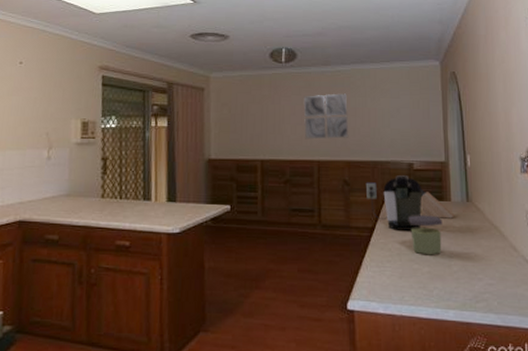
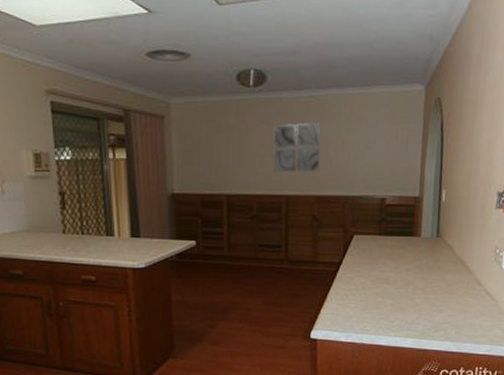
coffee maker: present [365,175,423,232] -> none [335,211,393,267]
jar: present [409,215,442,255] -> none [376,250,410,289]
knife block: present [420,189,454,219] -> none [389,224,422,254]

